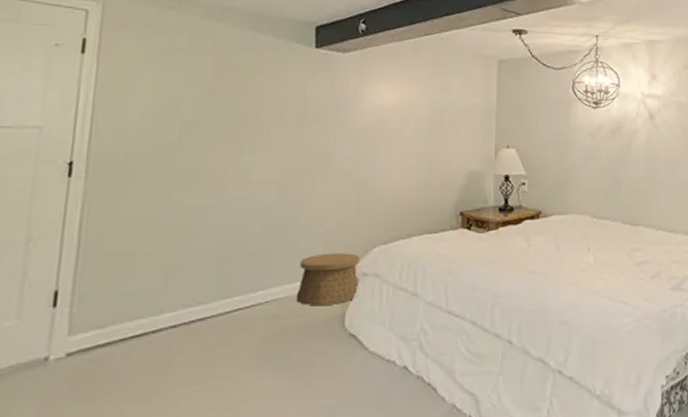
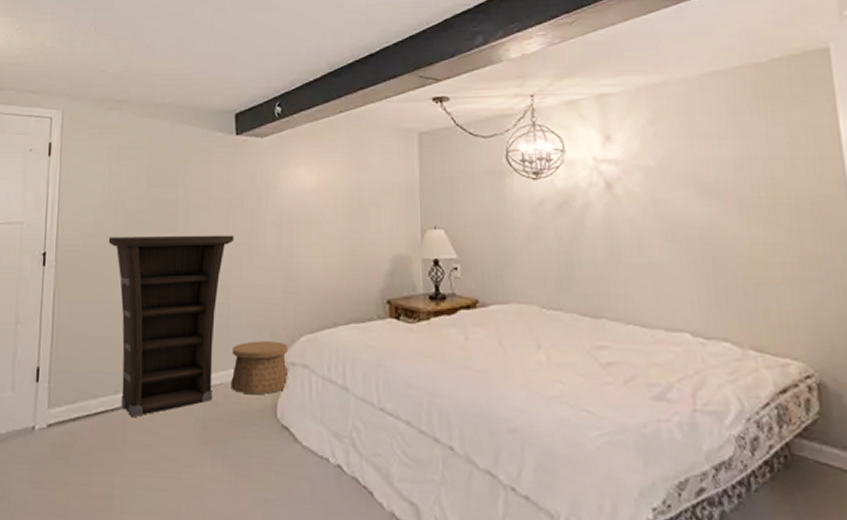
cabinet: none [157,146,308,339] -> present [108,235,235,418]

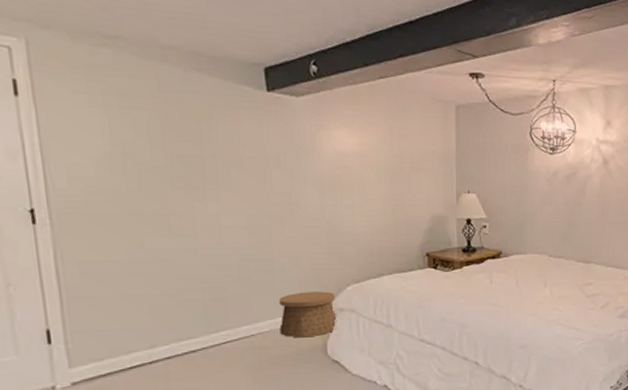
cabinet: present [108,235,235,418] -> none [119,193,274,368]

